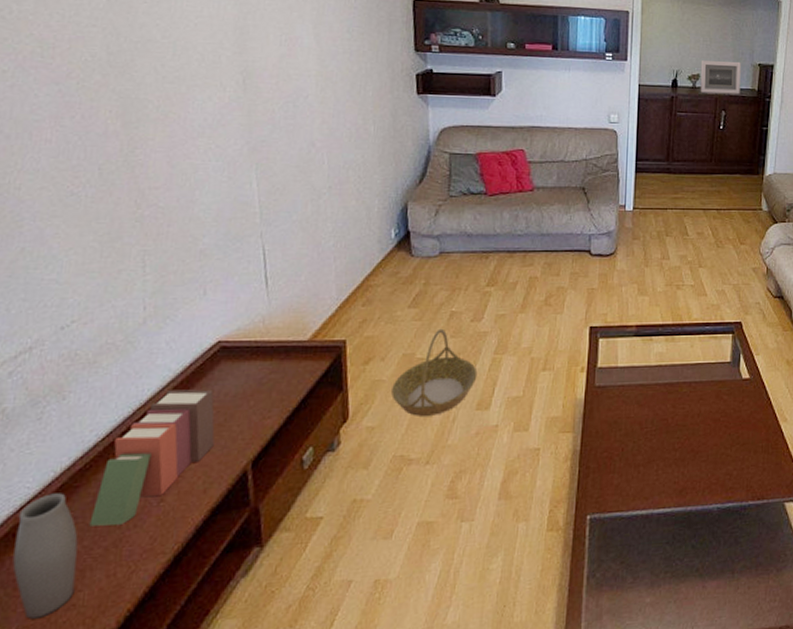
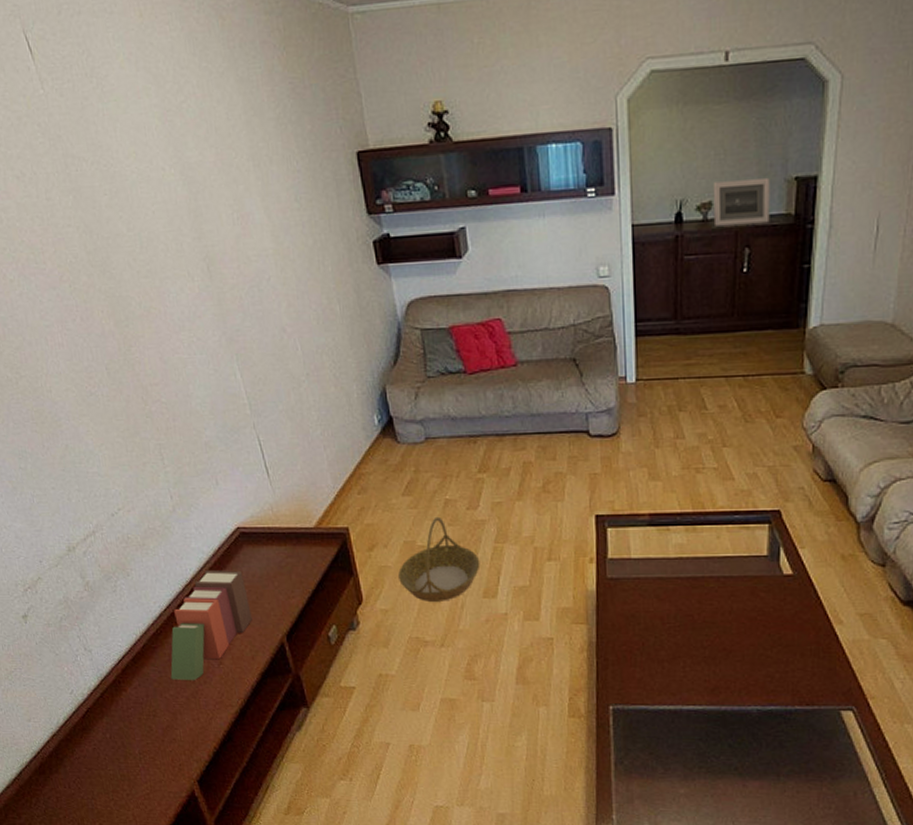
vase: present [12,493,78,619] -> none [118,652,172,746]

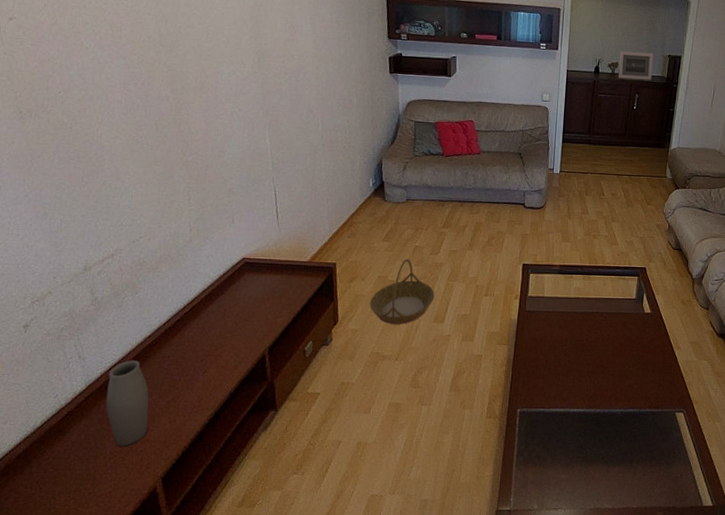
vase: none [118,652,172,746] -> present [106,360,149,447]
books: present [170,570,252,680] -> none [156,292,242,386]

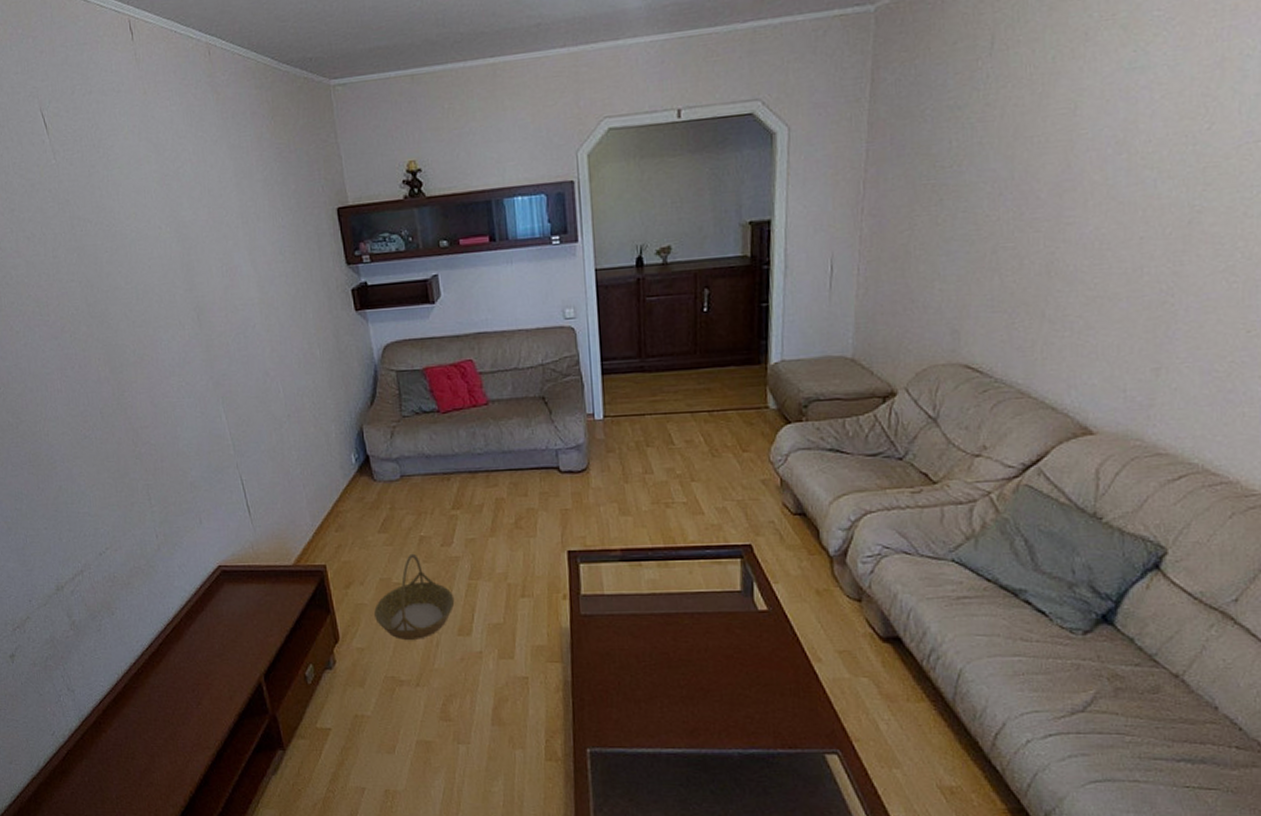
vase: present [106,360,149,447] -> none [100,692,150,790]
picture frame: present [618,51,653,81] -> none [670,222,727,269]

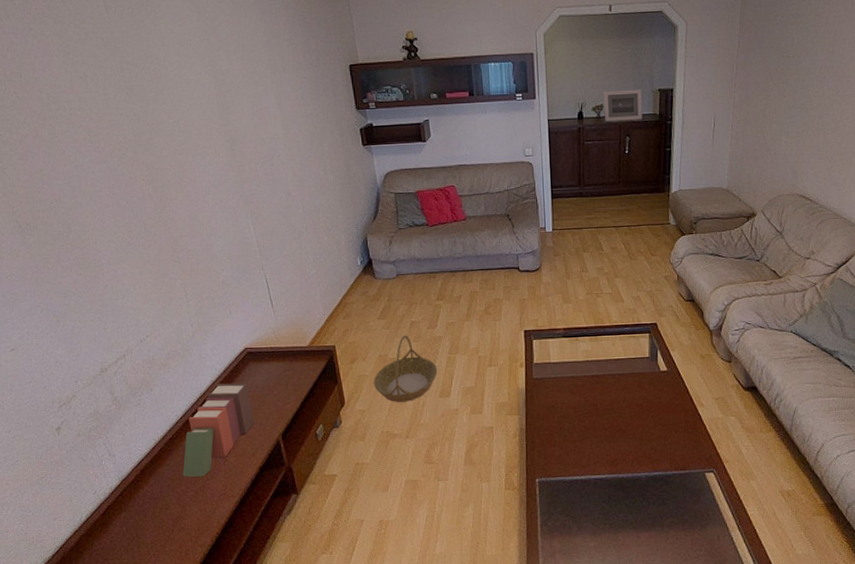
books: none [150,608,231,721] -> present [182,383,254,477]
picture frame: none [670,222,727,269] -> present [603,89,643,122]

